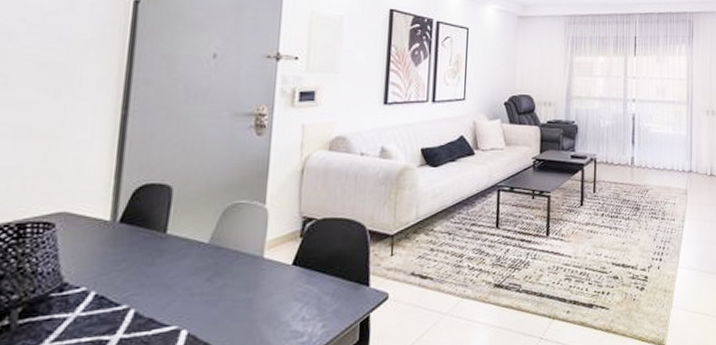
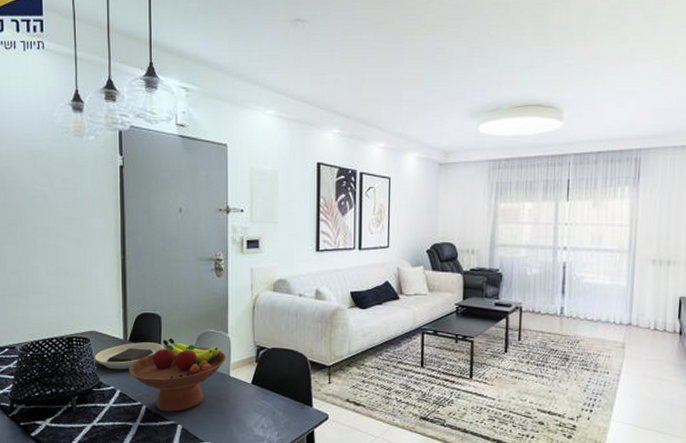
plate: none [60,222,173,264] -> present [95,342,164,370]
fruit bowl: none [112,215,260,315] -> present [128,338,226,412]

